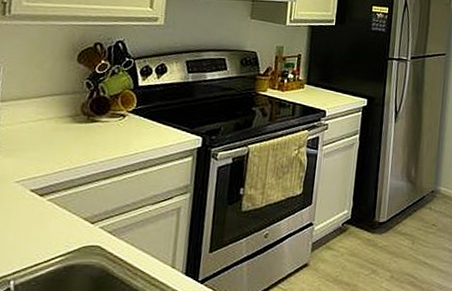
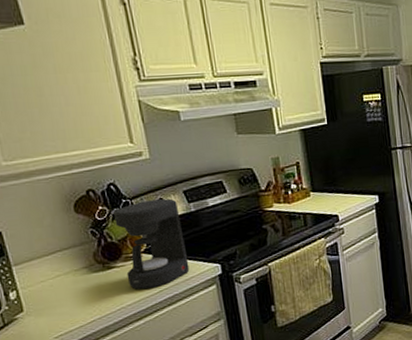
coffee maker: none [107,63,177,149] -> present [113,198,190,290]

